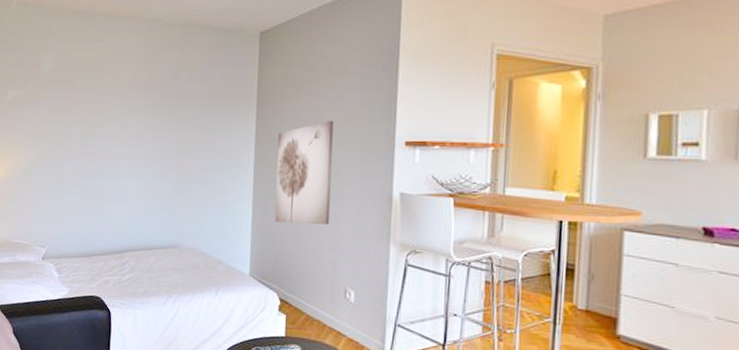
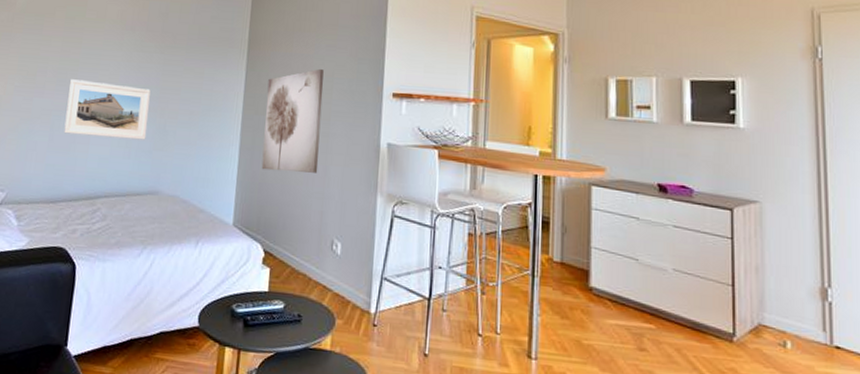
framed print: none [91,142,166,198] -> present [64,79,151,140]

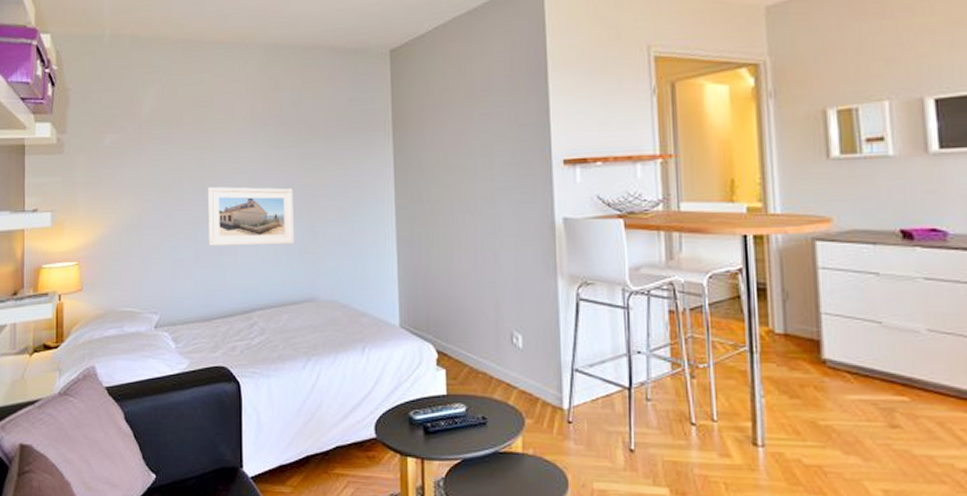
wall art: present [261,68,324,173] -> none [420,142,487,263]

